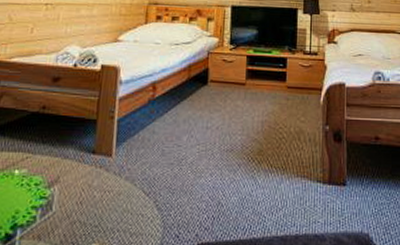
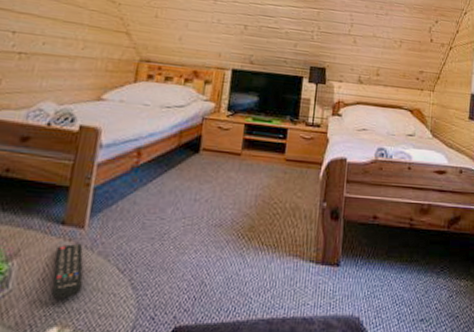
remote control: none [88,169,114,220] -> present [51,243,83,299]

